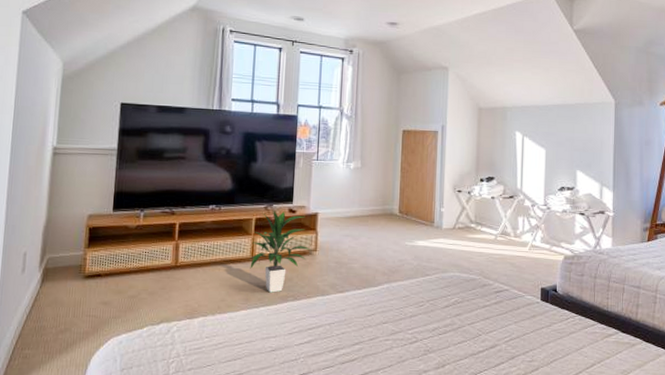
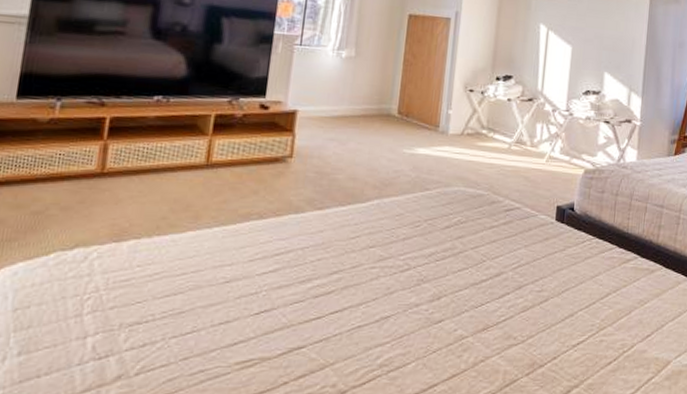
indoor plant: present [248,211,311,293] -> none [201,106,285,209]

